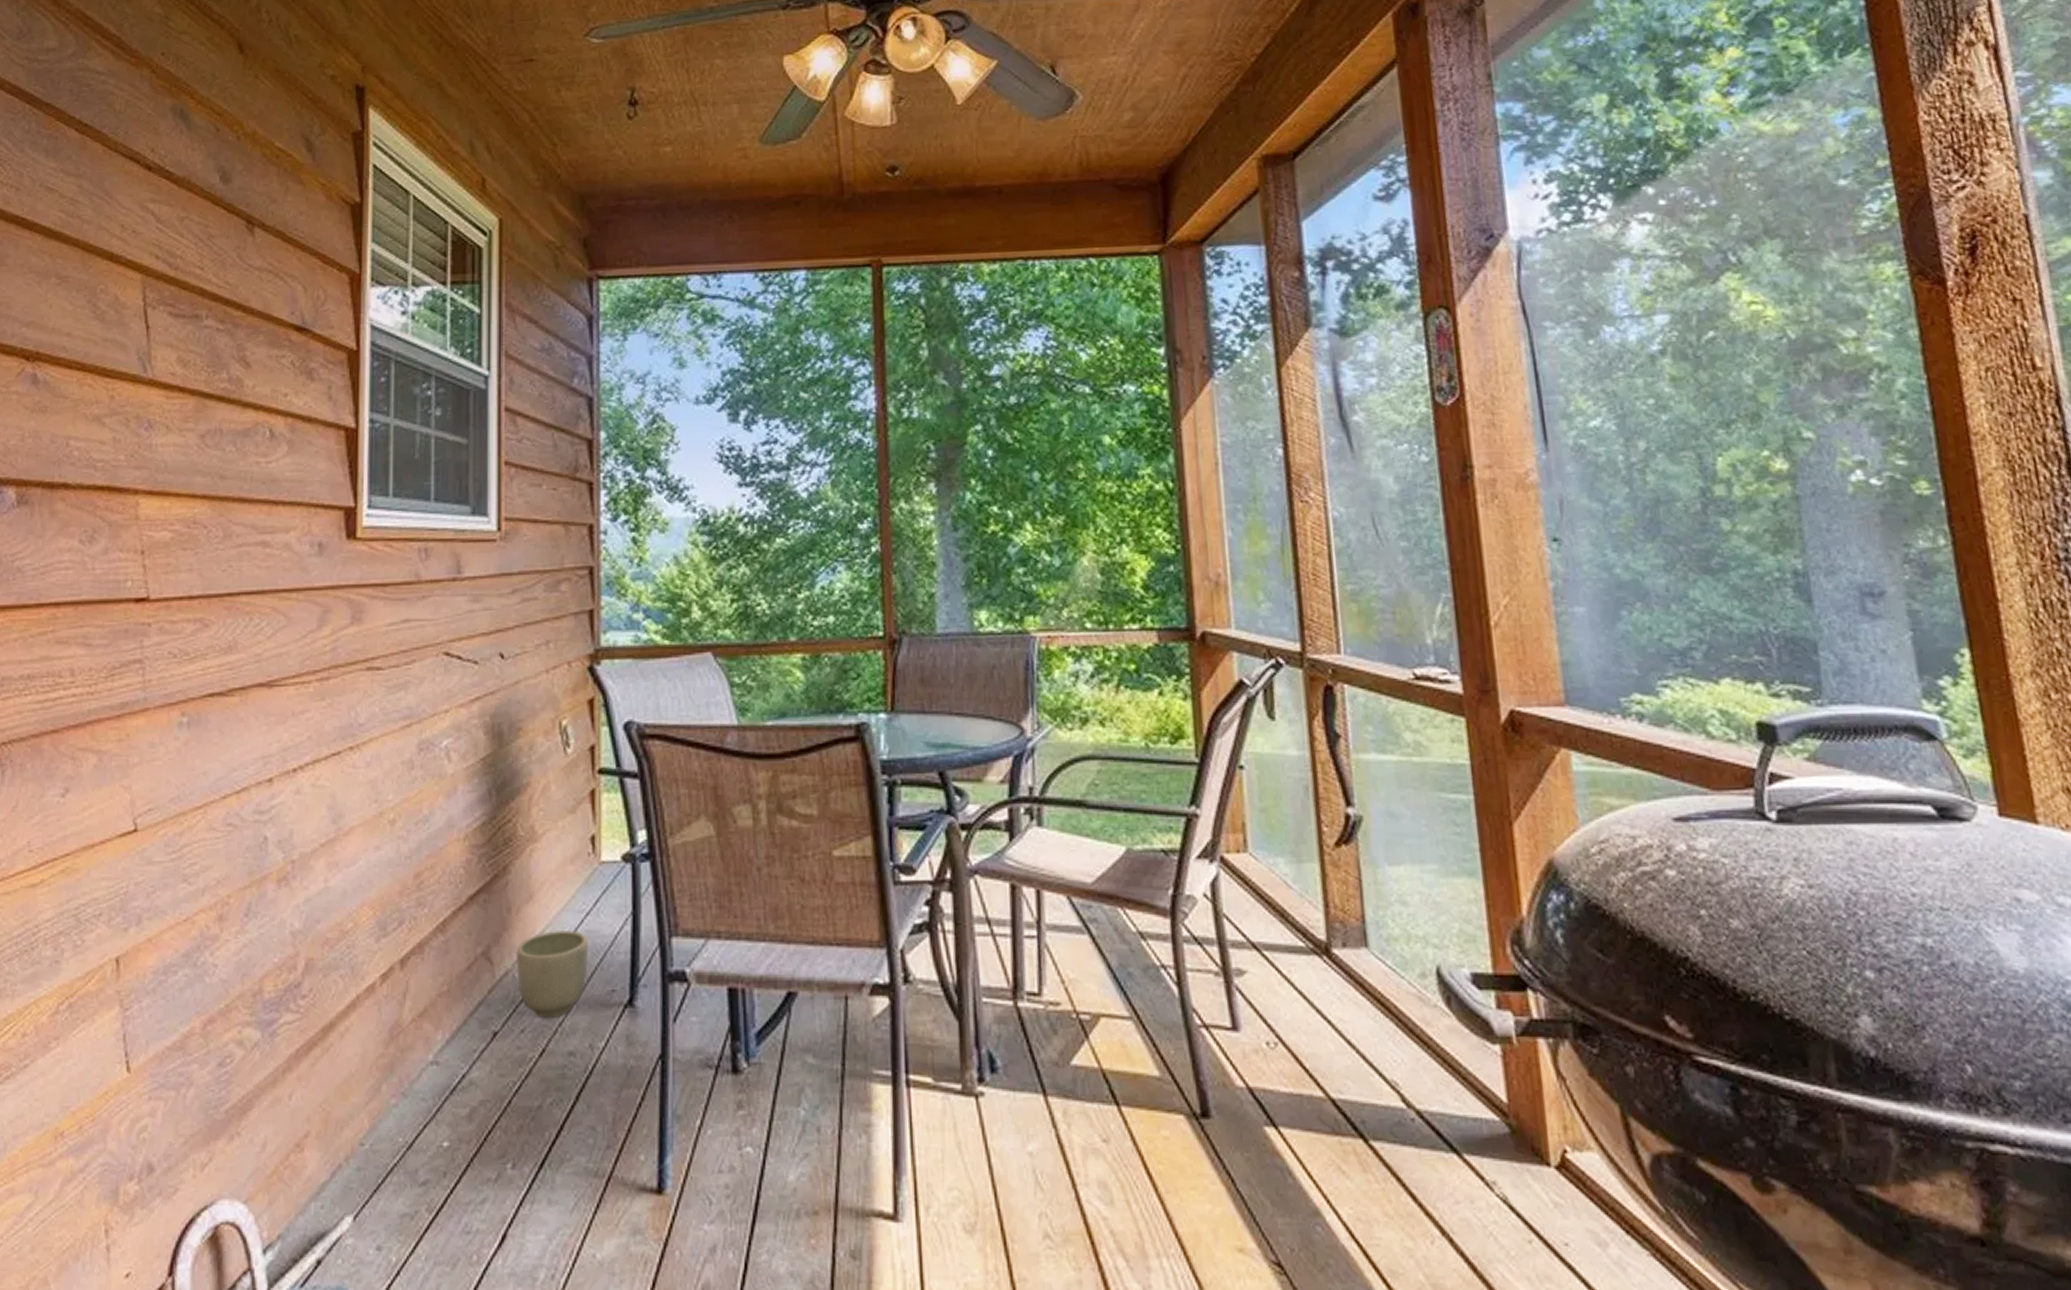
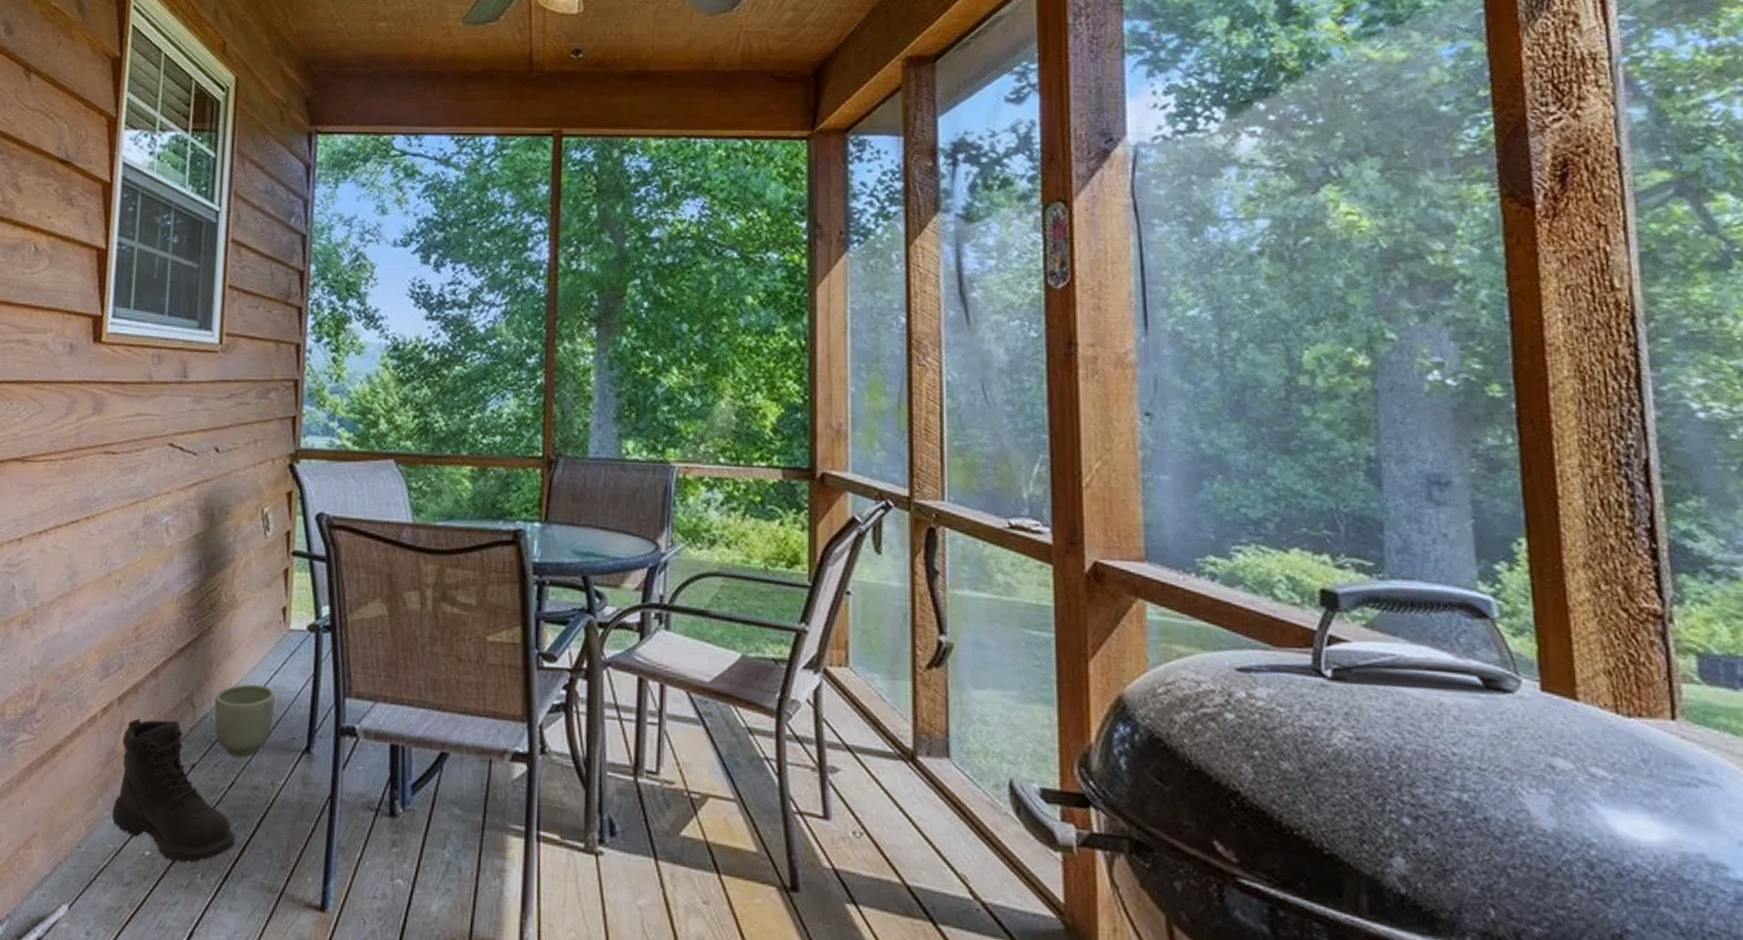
boot: none [400,982,551,1152] -> present [111,718,236,863]

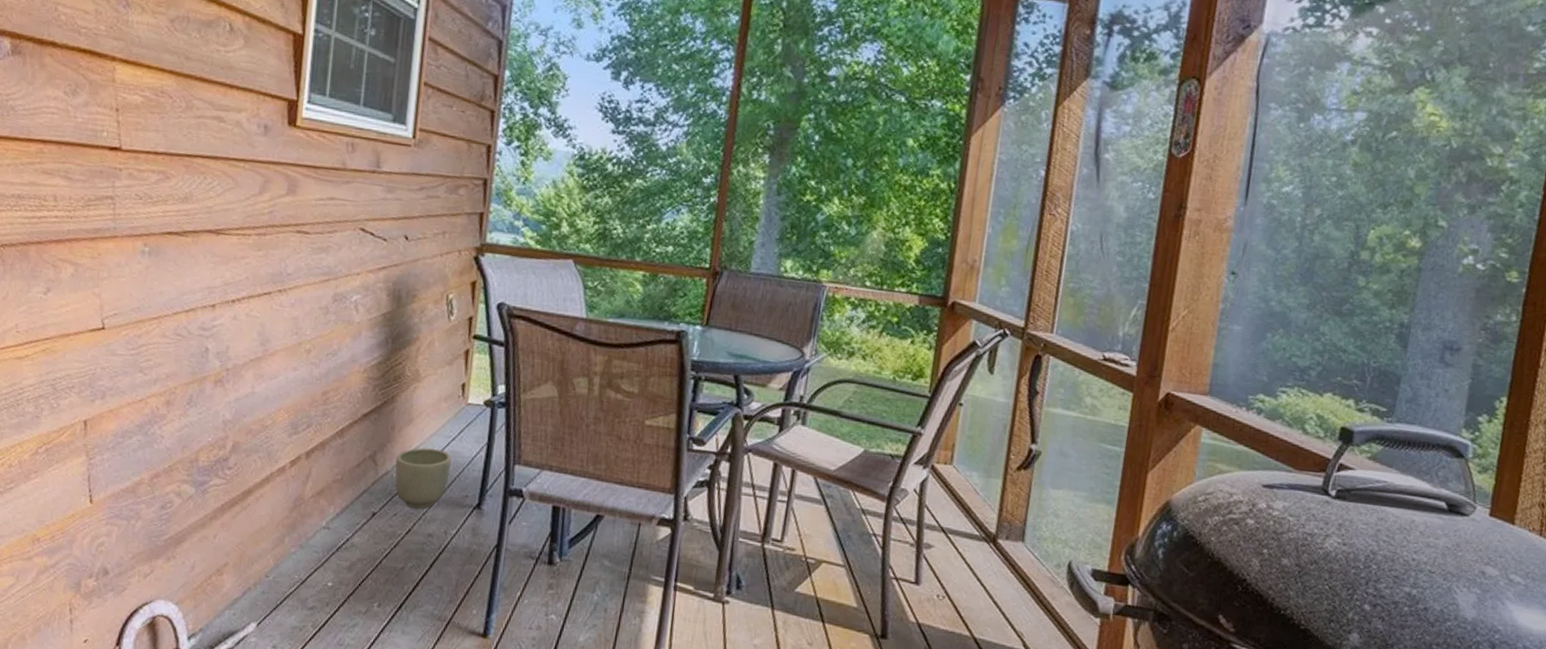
boot: present [111,718,236,863] -> none [297,471,411,594]

